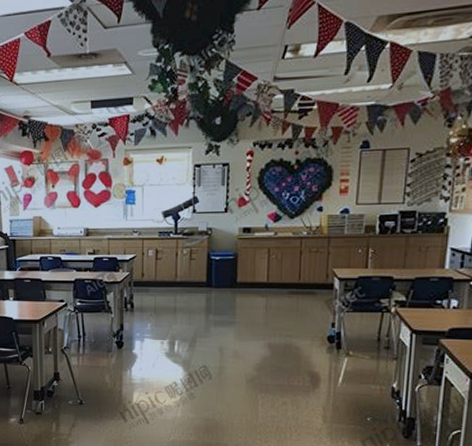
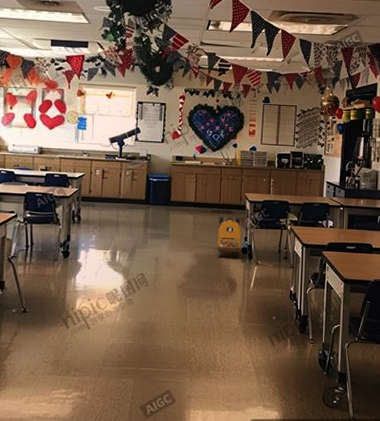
backpack: none [295,299,327,348] -> present [217,217,241,258]

